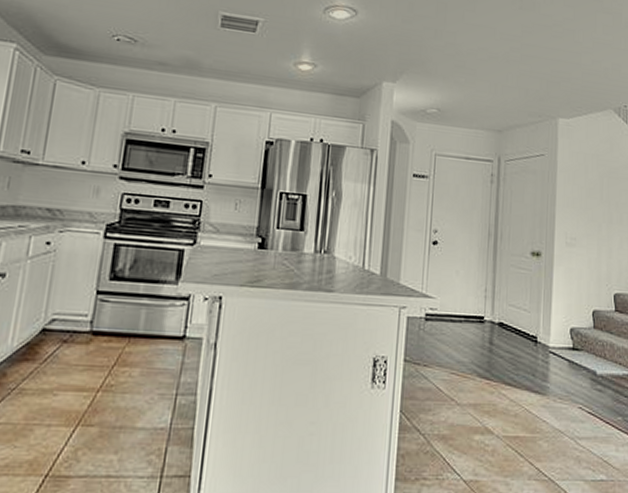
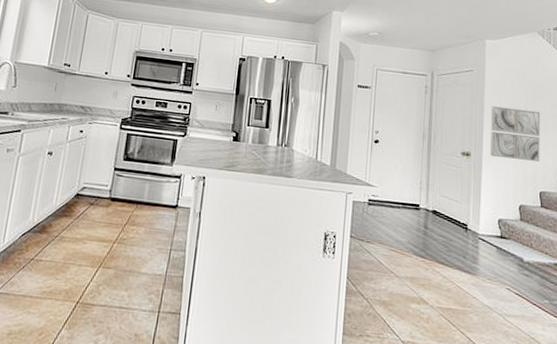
wall art: none [562,196,616,259] -> present [490,106,541,162]

